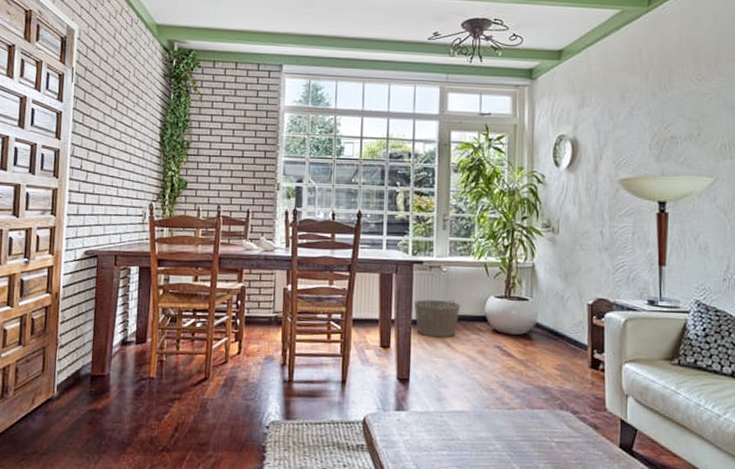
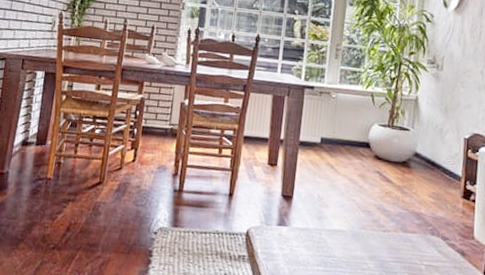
basket: present [413,300,461,338] -> none [302,122,346,161]

